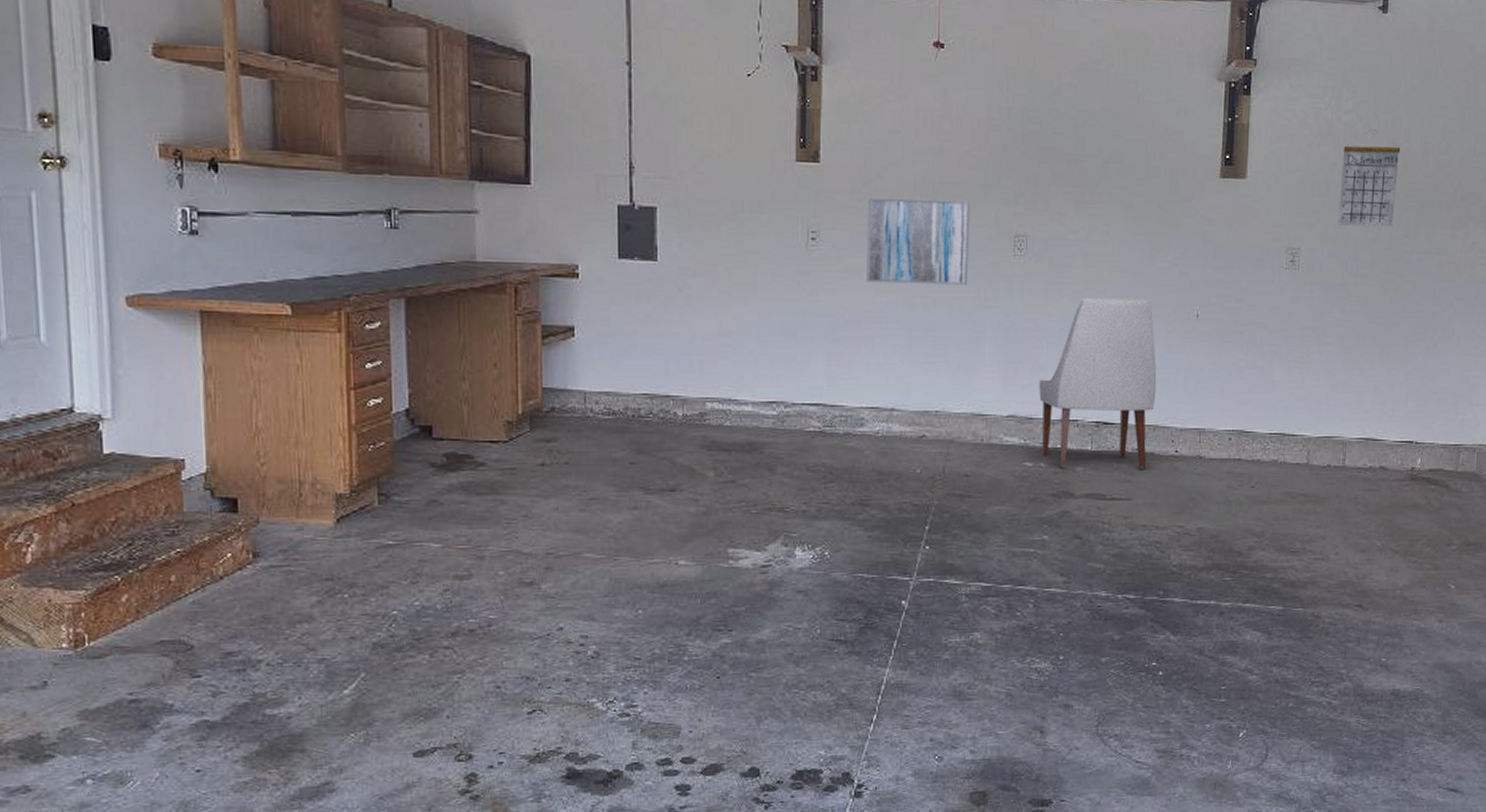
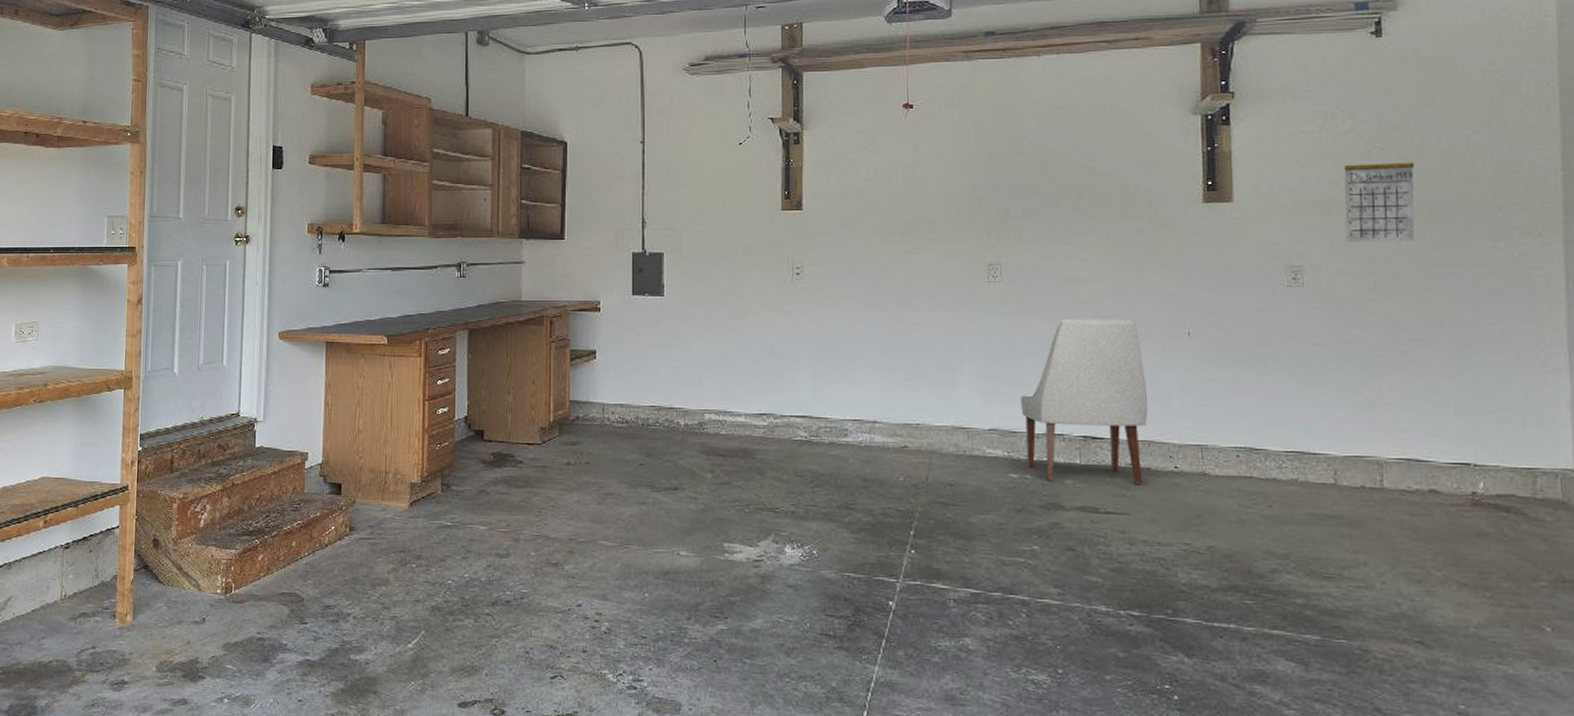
wall art: present [866,198,970,285] -> none [846,236,944,310]

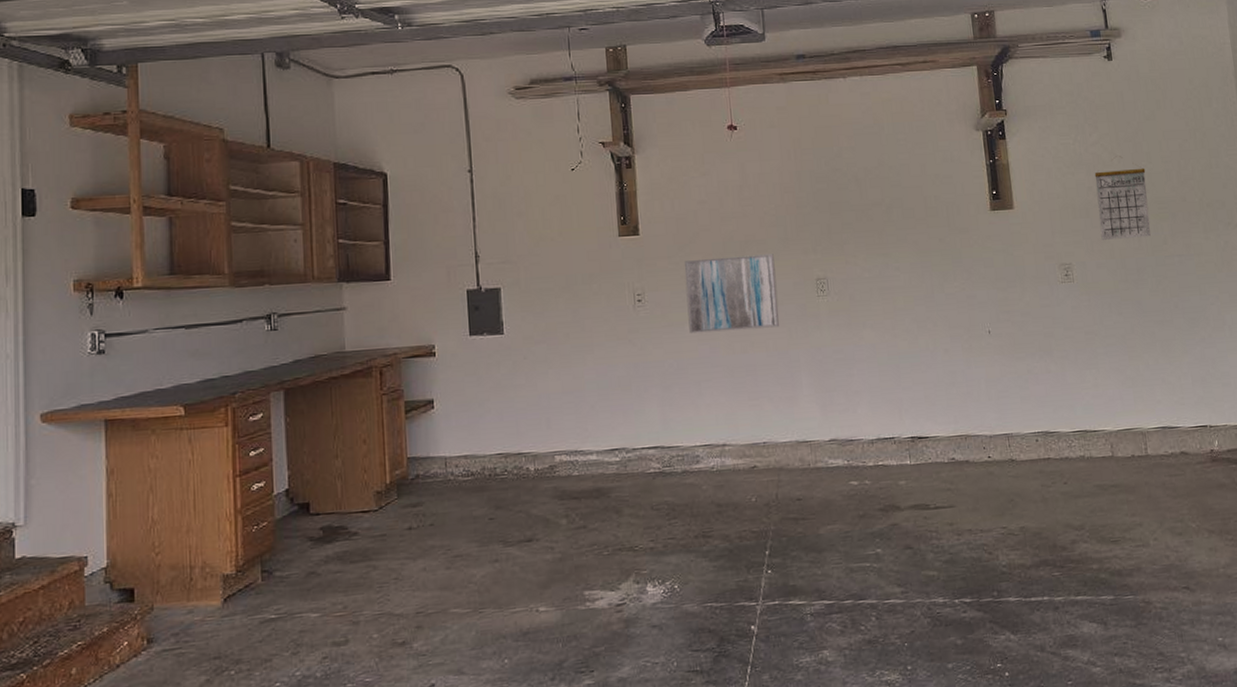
wall art: none [846,236,944,310] -> present [684,254,779,334]
chair: present [1021,318,1149,484] -> none [854,322,964,483]

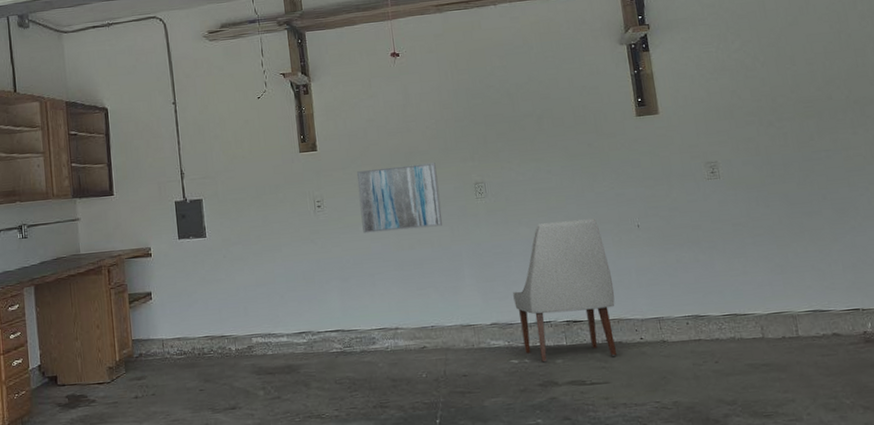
chair: none [854,322,964,483] -> present [513,218,618,362]
calendar: present [1094,156,1151,240] -> none [738,60,797,139]

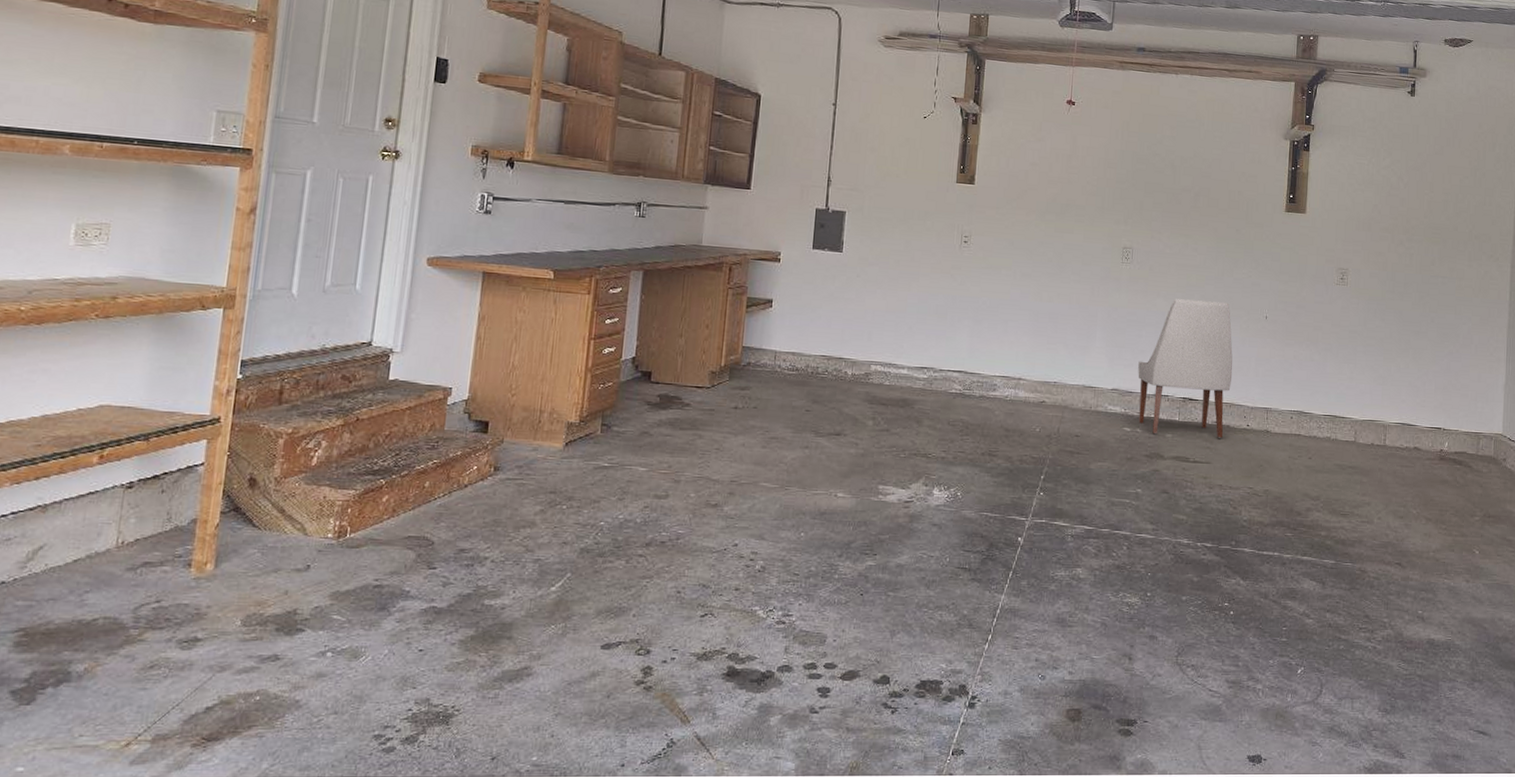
wall art: present [356,163,442,234] -> none [1005,214,1089,284]

